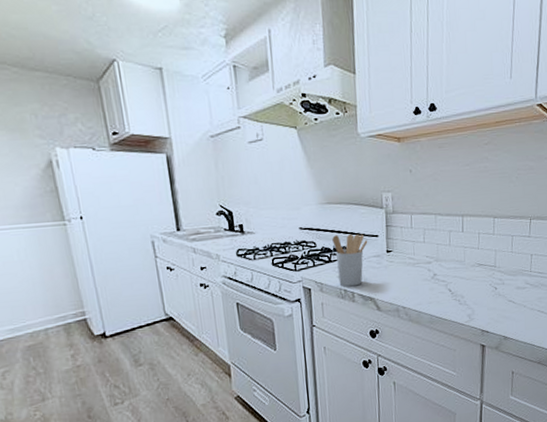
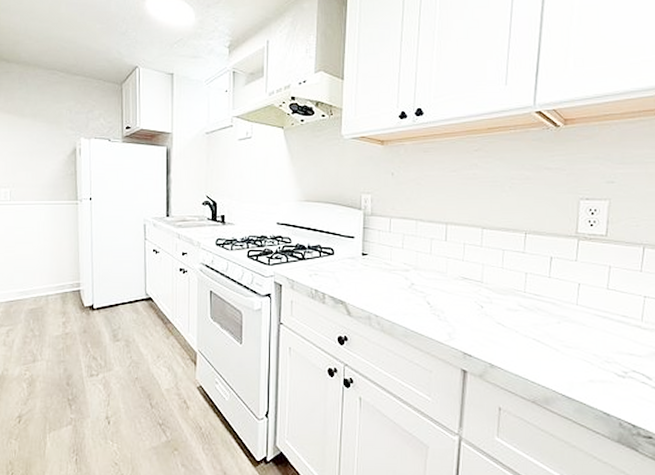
utensil holder: present [332,234,368,287] -> none [308,233,343,287]

